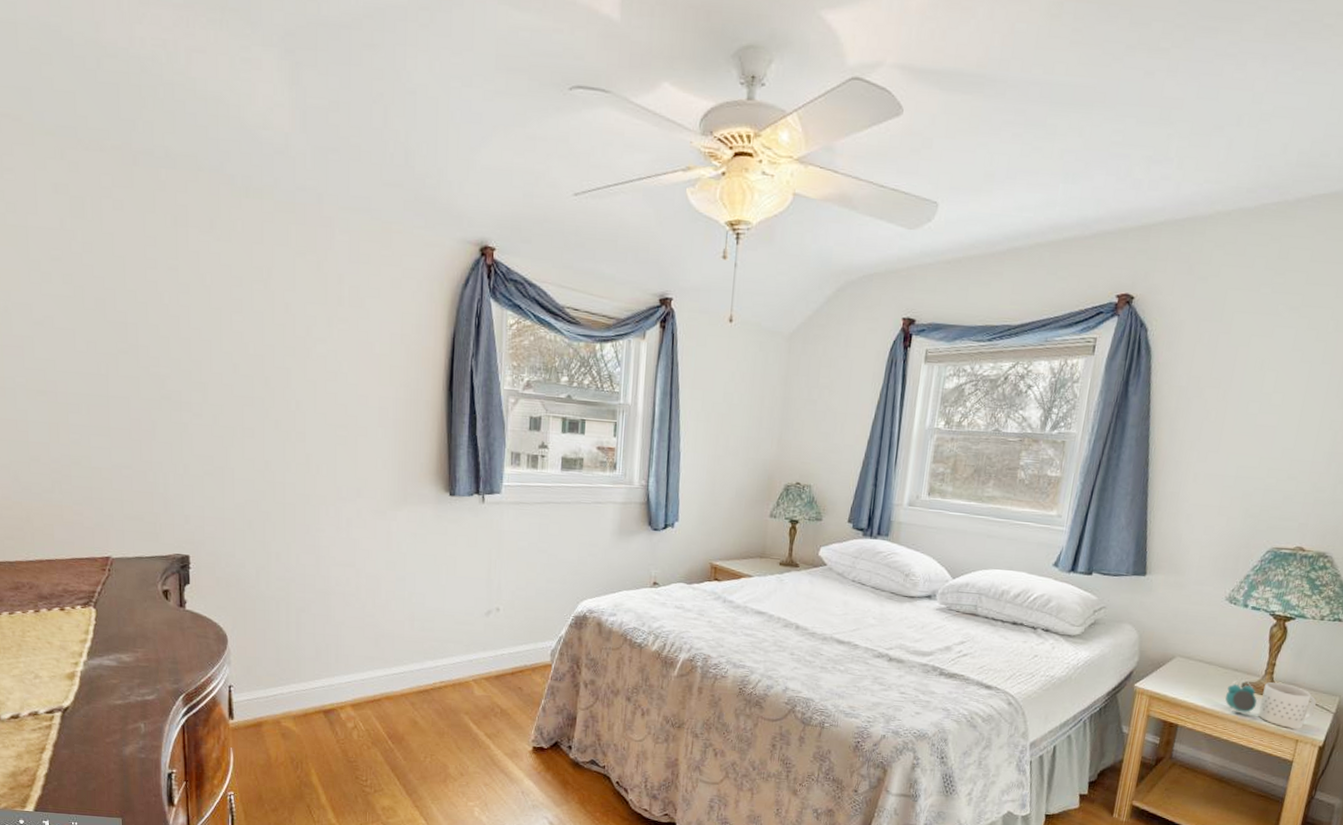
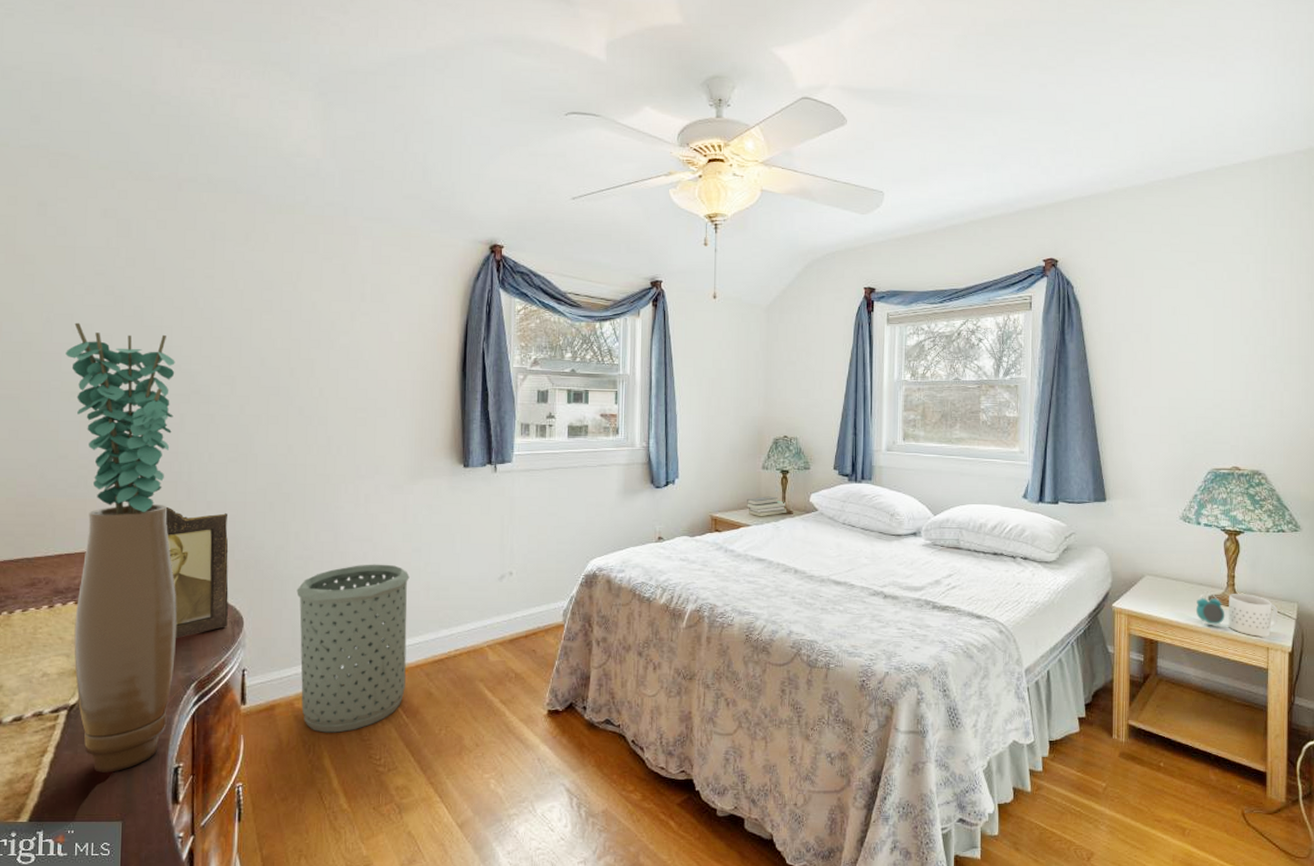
vase: none [28,313,163,773] -> present [66,322,178,772]
photo frame: none [143,518,212,651] -> present [165,506,229,638]
laundry basket: none [279,590,394,753] -> present [296,564,410,733]
books: none [750,546,794,568] -> present [747,496,787,517]

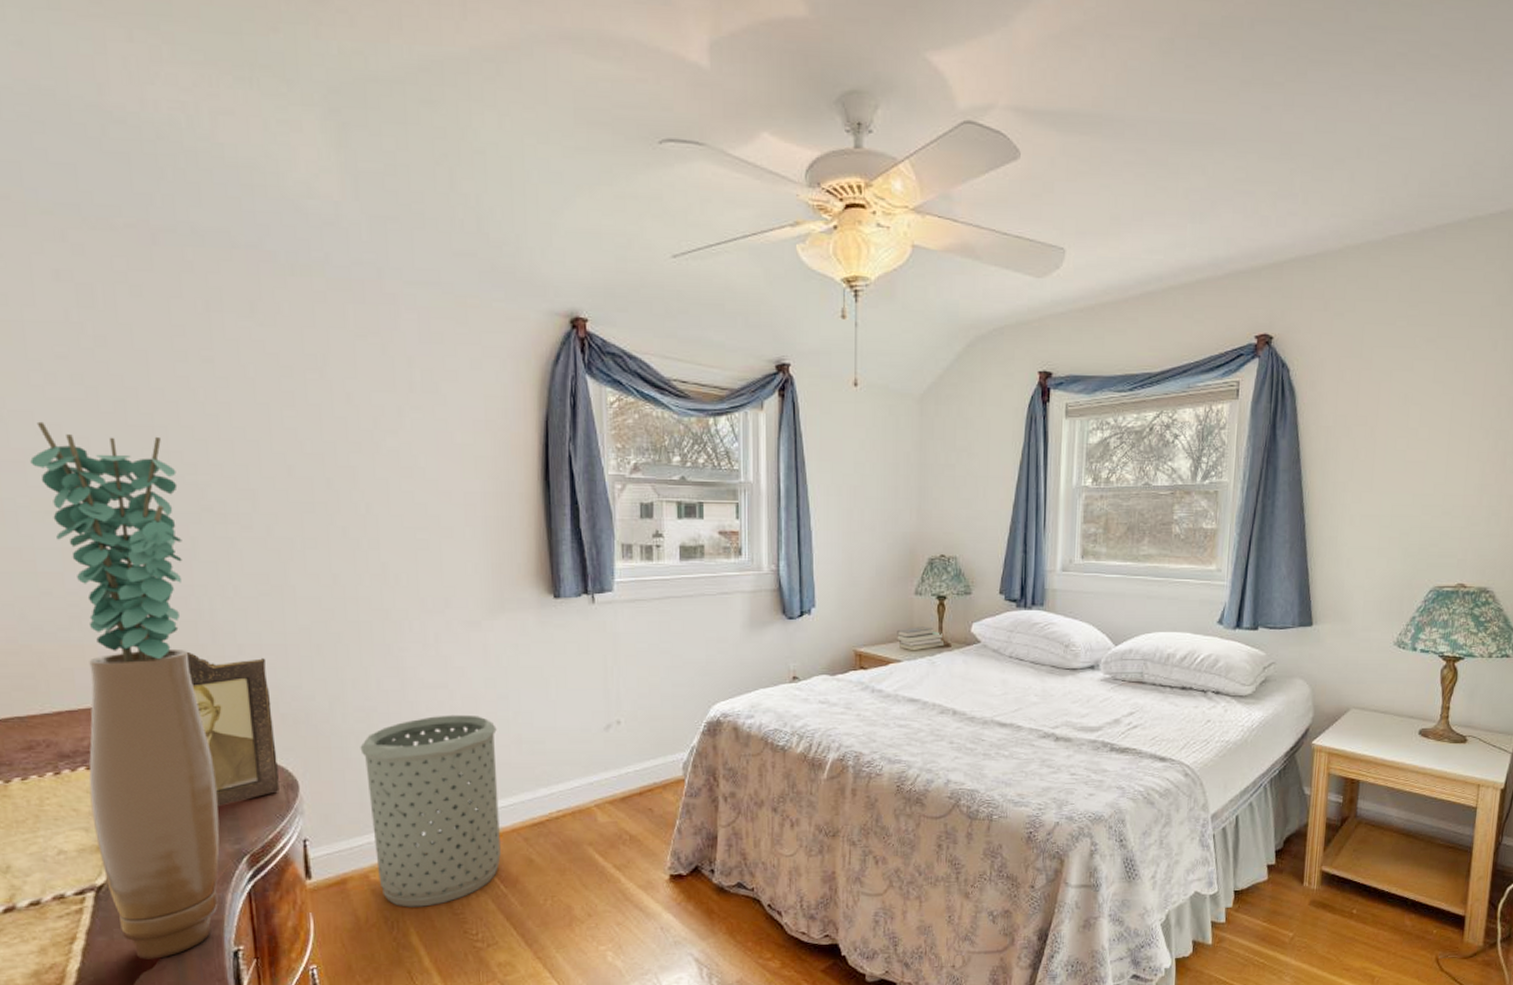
alarm clock: present [1195,593,1225,627] -> none [1403,727,1436,764]
mug: present [1227,594,1278,637] -> none [1437,727,1493,773]

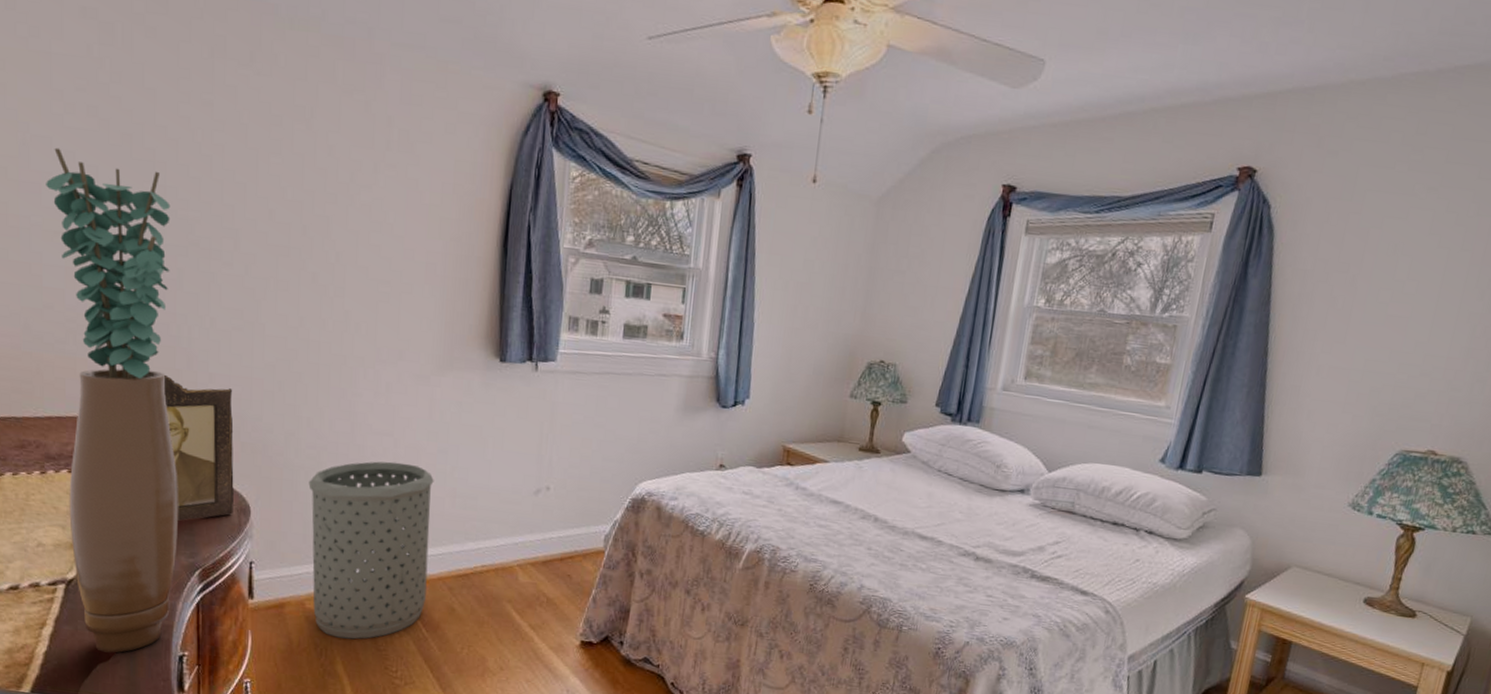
books: present [897,627,945,651] -> none [826,429,874,454]

